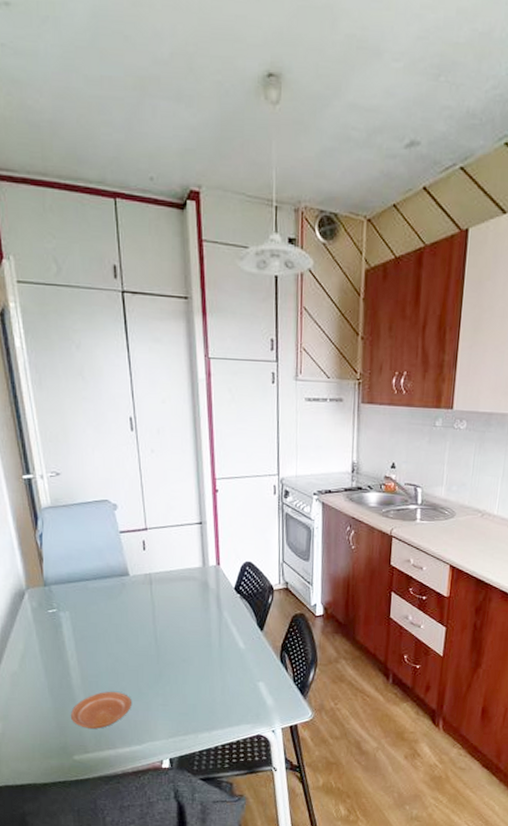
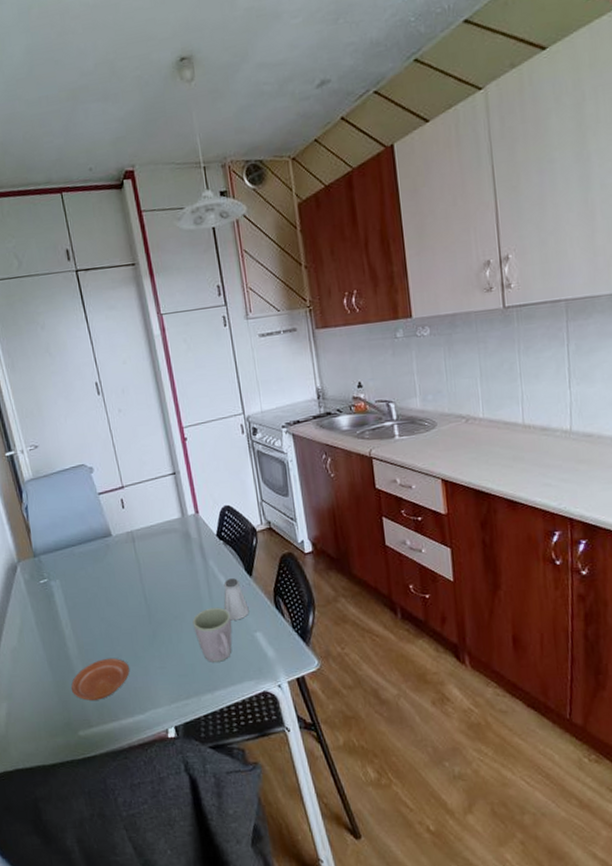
mug: none [200,655,238,705] -> present [192,607,232,662]
saltshaker: none [231,630,256,669] -> present [223,578,249,621]

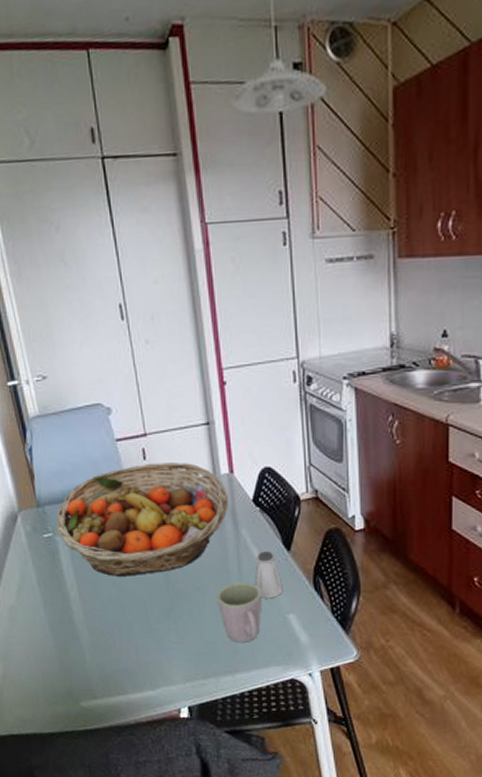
fruit basket: none [50,508,197,613] -> present [56,463,228,576]
plate: present [71,658,130,701] -> none [74,627,141,671]

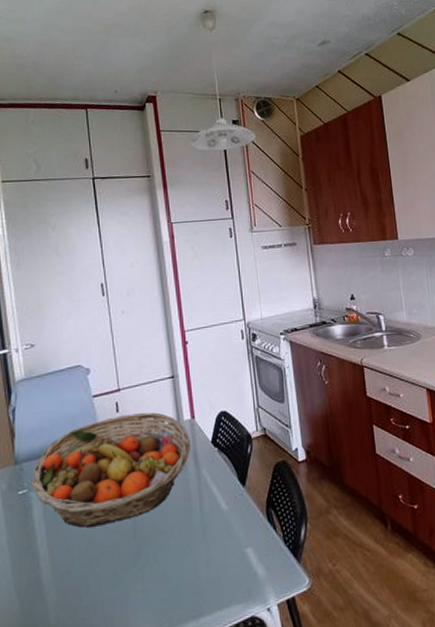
mug: present [217,582,262,643] -> none [181,520,222,584]
saltshaker: present [254,551,283,599] -> none [214,488,241,535]

